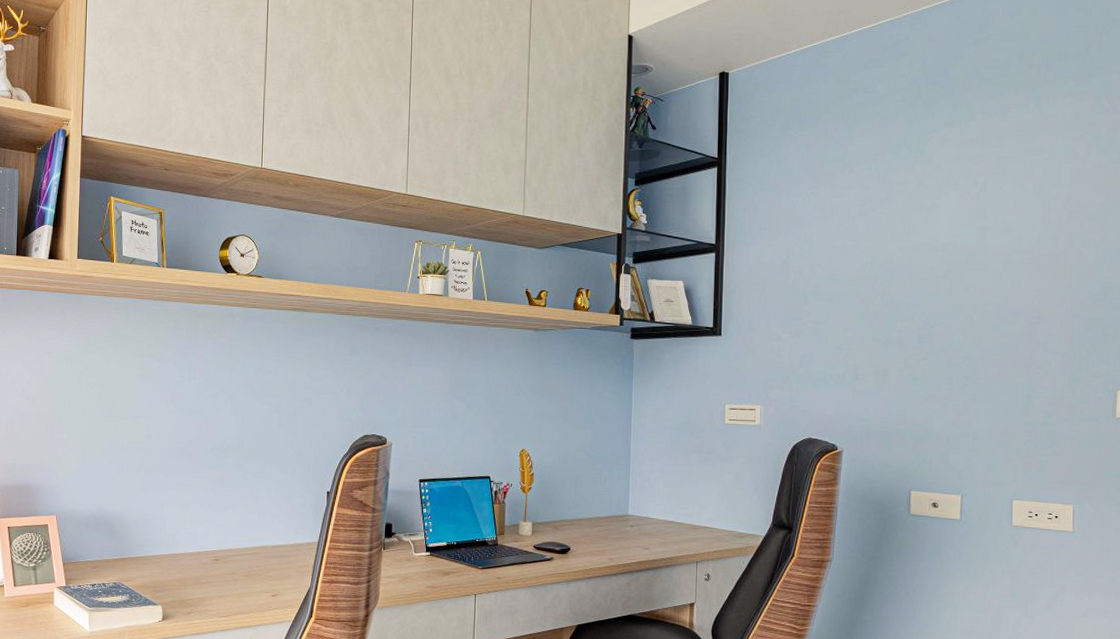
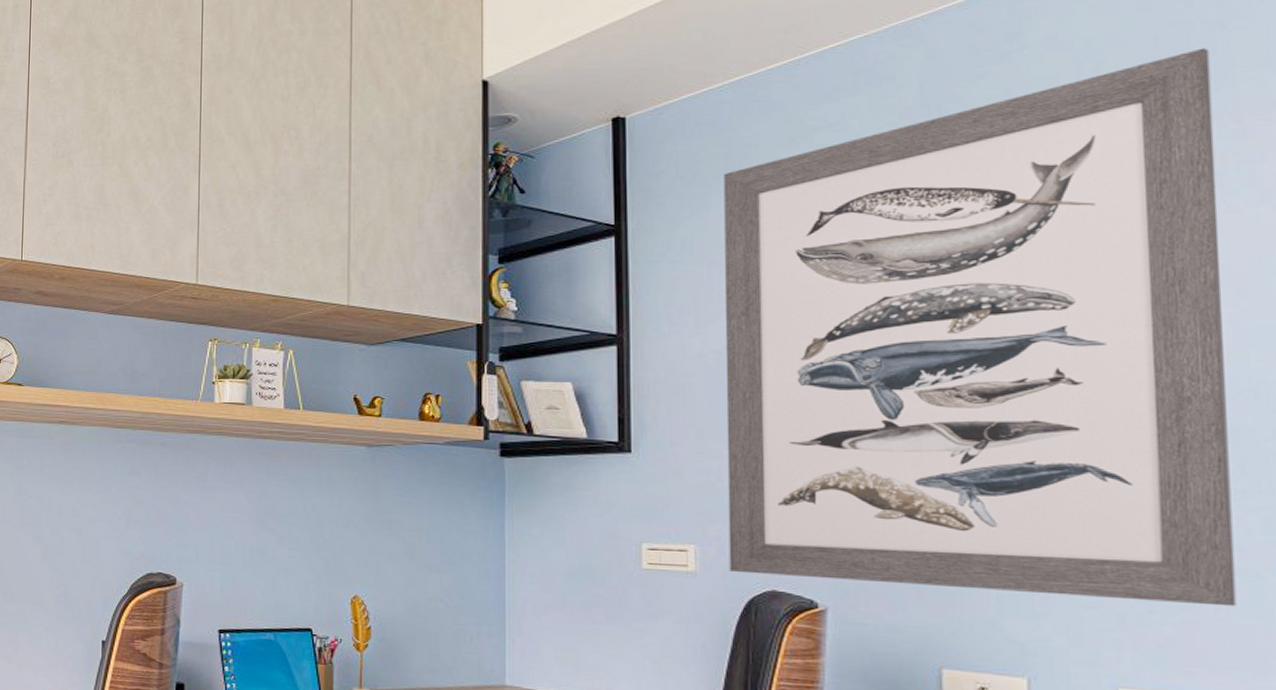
wall art: none [782,47,1098,442] -> present [724,48,1237,607]

